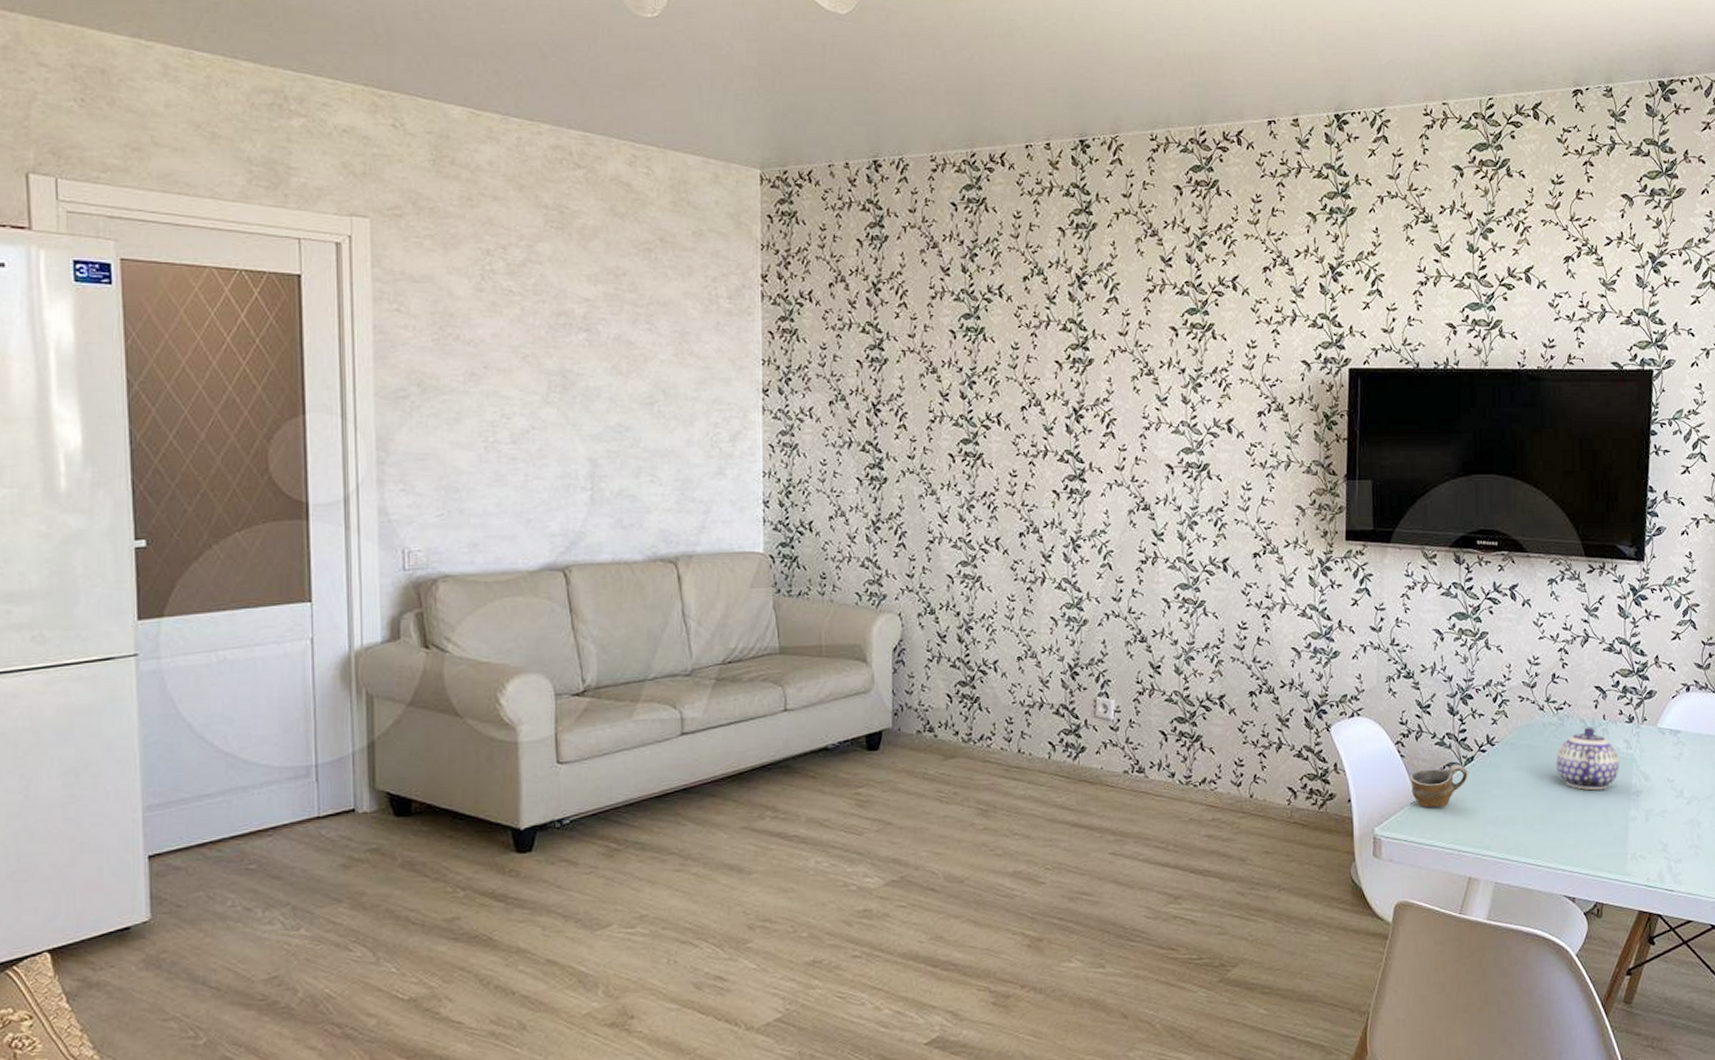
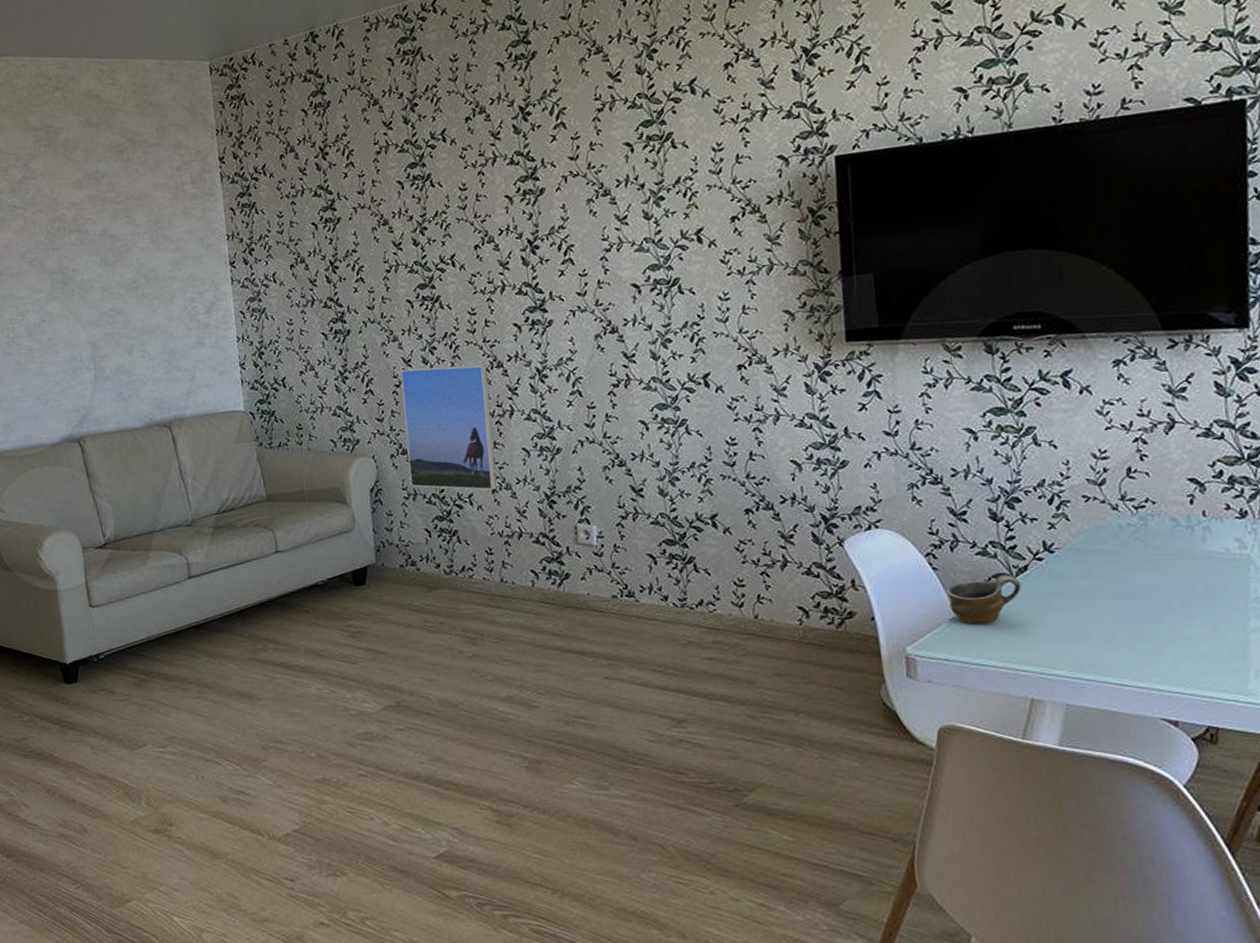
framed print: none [935,525,1024,658] -> present [400,364,497,491]
teapot: present [1556,727,1619,791] -> none [1139,525,1231,599]

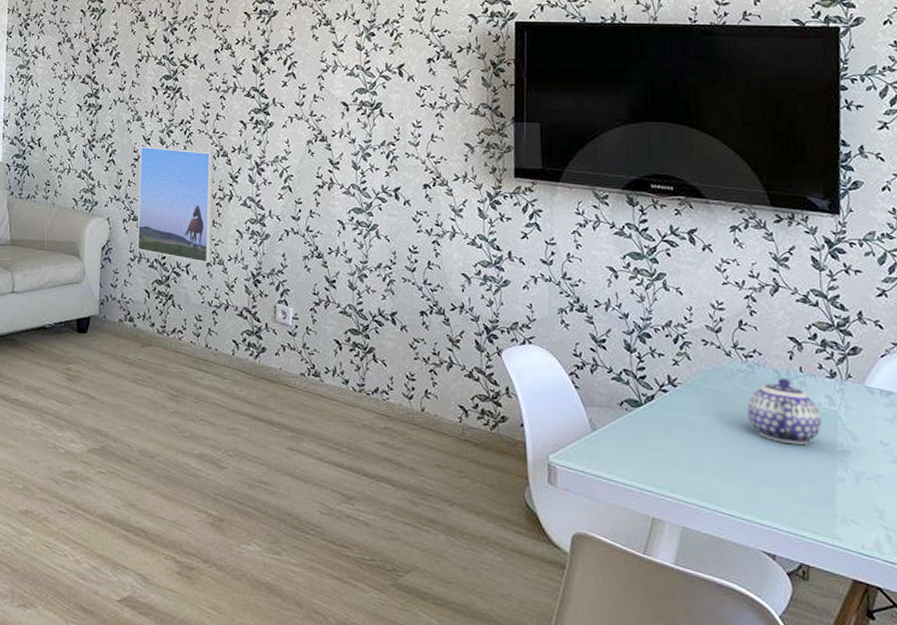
cup: present [946,574,1022,624] -> none [585,401,649,442]
teapot: none [1139,525,1231,599] -> present [747,378,822,445]

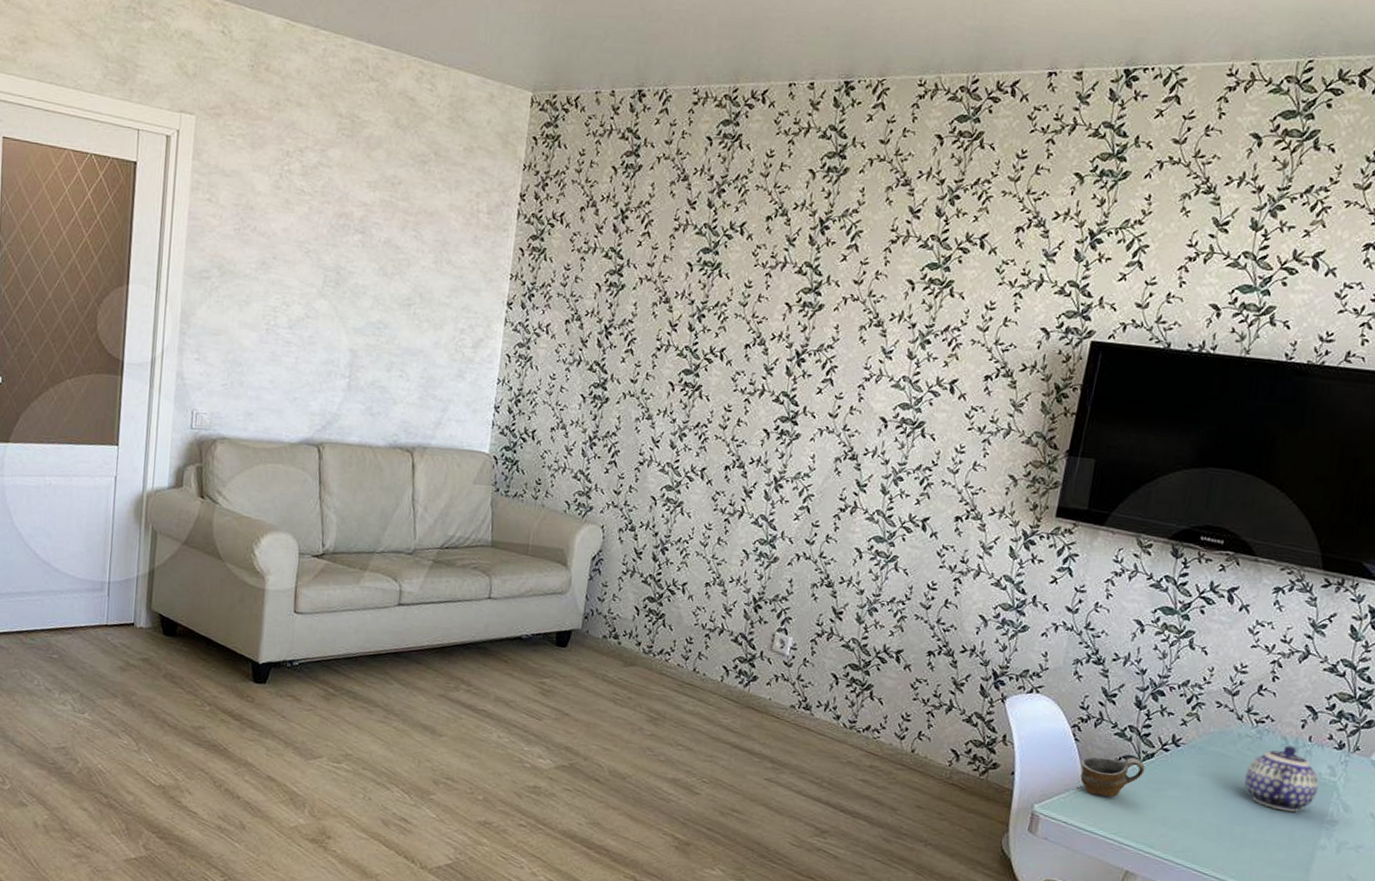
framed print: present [138,146,213,264] -> none [631,448,729,584]
cup: none [585,401,649,442] -> present [1080,756,1145,797]

